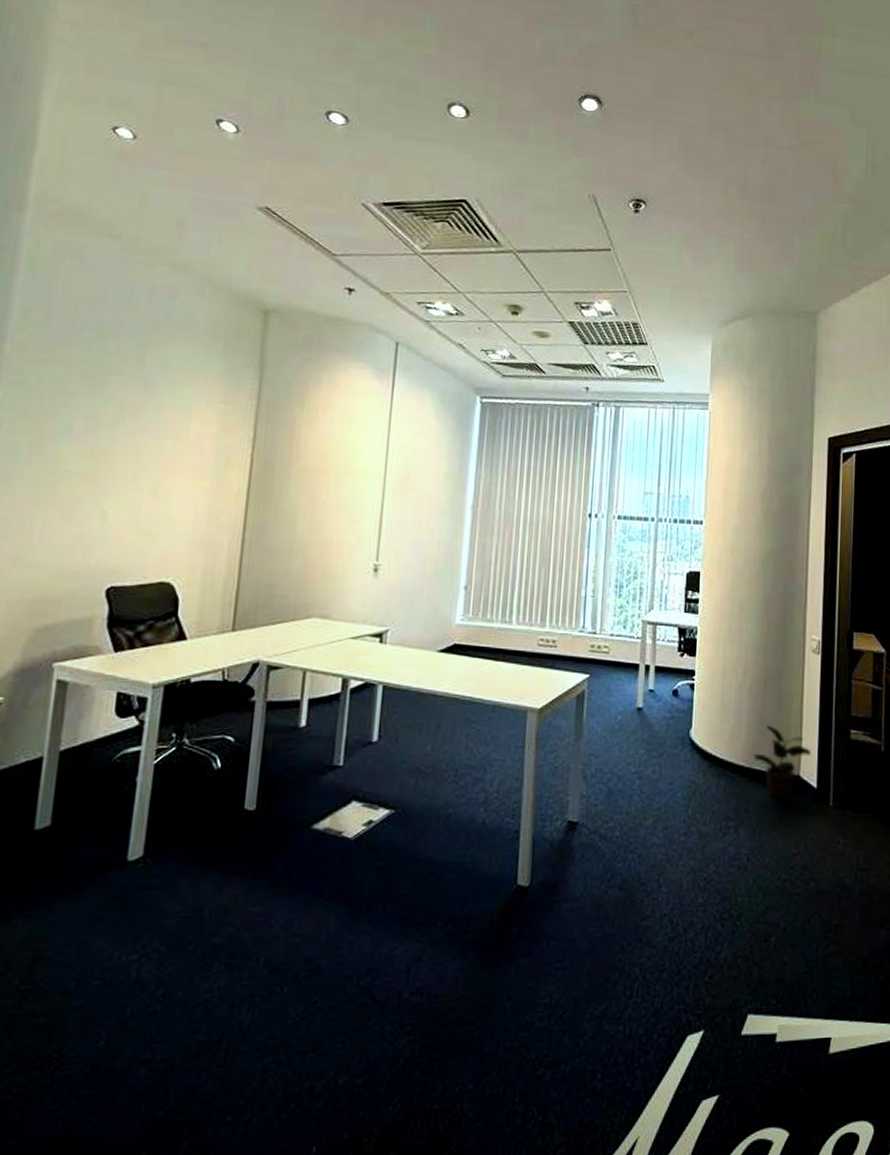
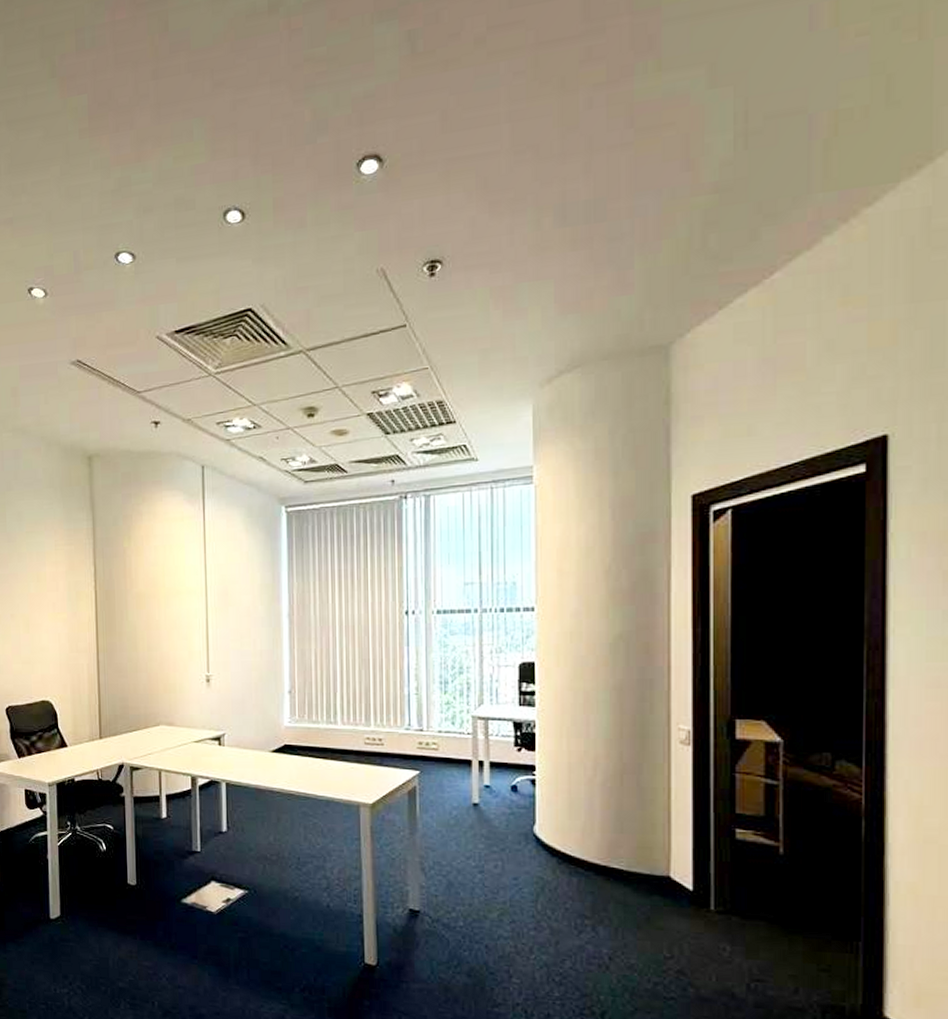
potted plant: present [753,725,811,801] -> none [610,822,684,902]

